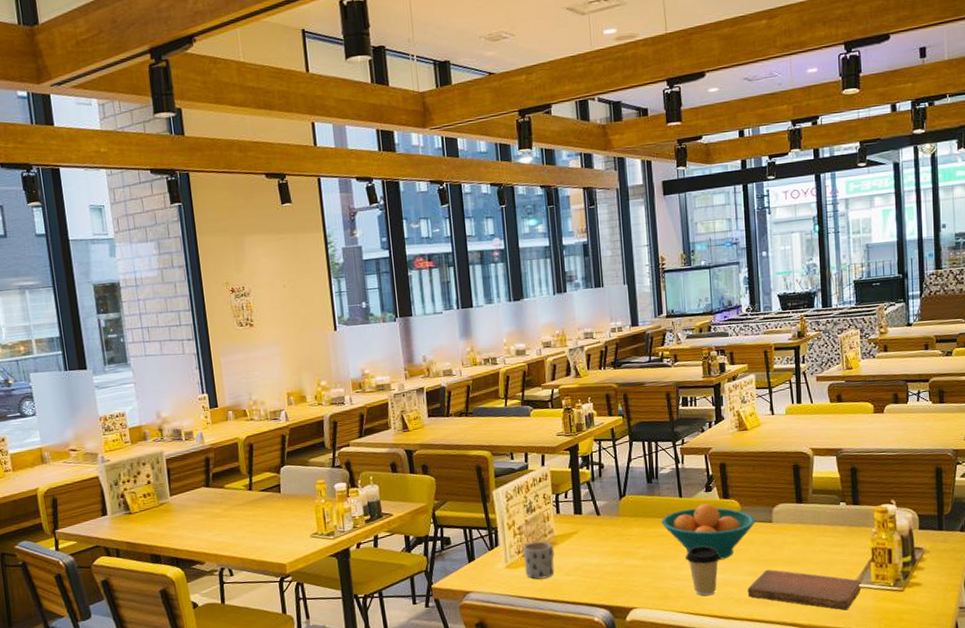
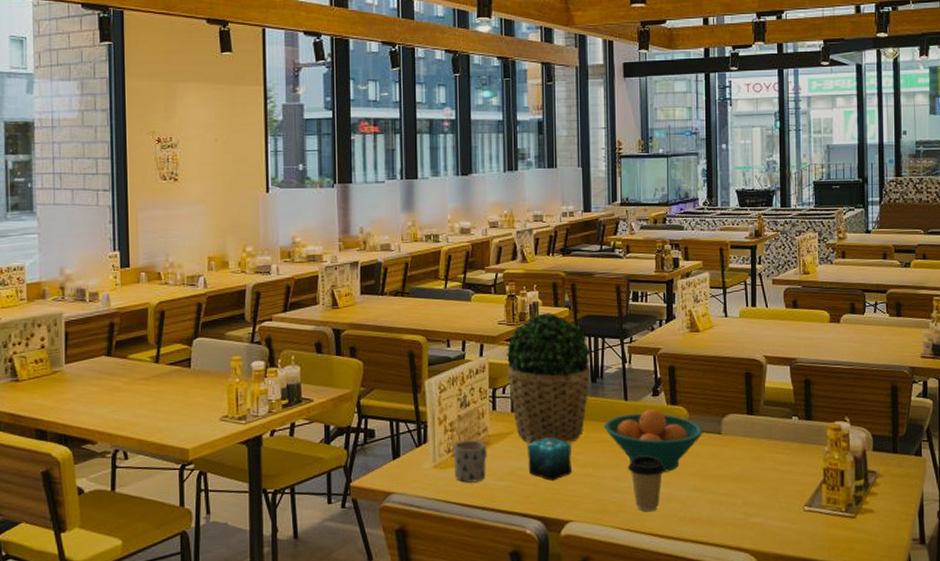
potted plant: none [566,422,647,541] -> present [506,313,592,443]
candle: none [591,534,634,573] -> present [528,437,573,481]
notebook: present [747,569,862,611] -> none [692,486,812,536]

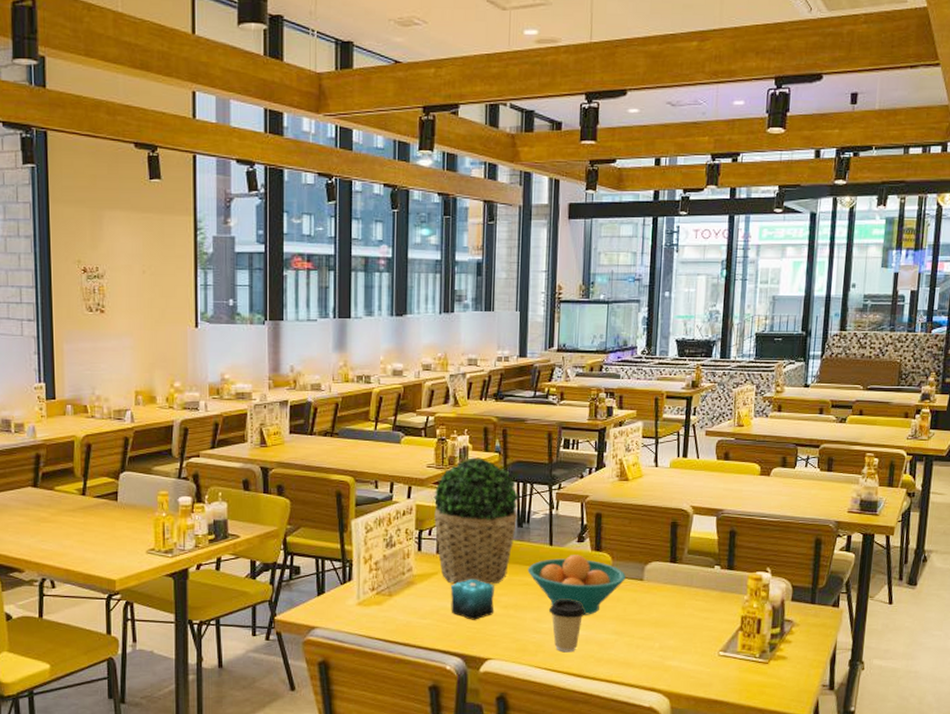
mug: present [453,440,487,483] -> none [377,579,411,620]

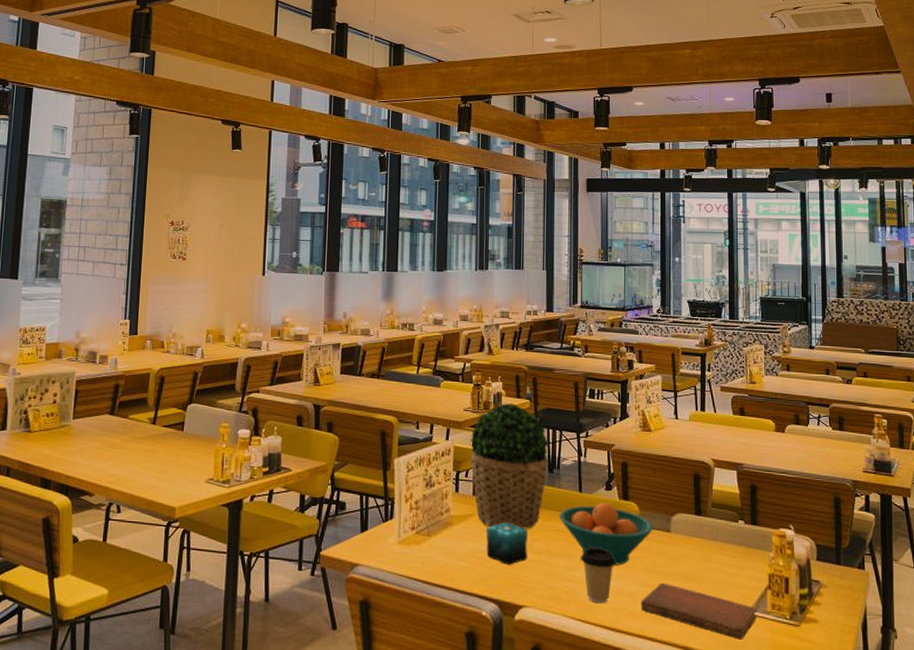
notebook: none [609,630,727,679] -> present [641,583,757,640]

